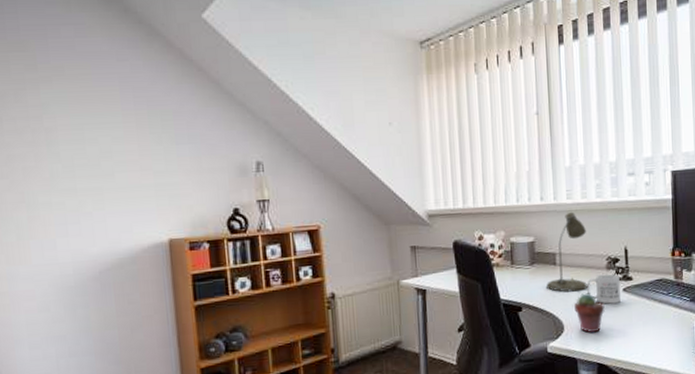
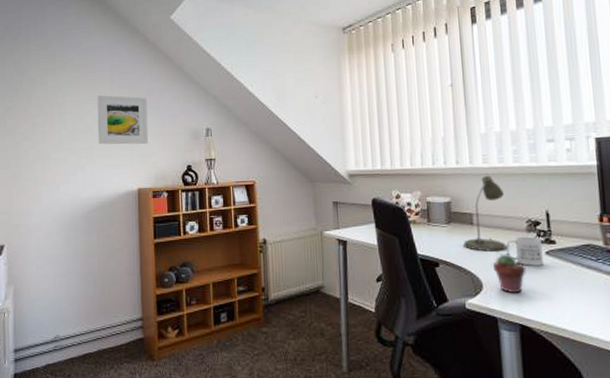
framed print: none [103,117,181,184] -> present [97,95,149,145]

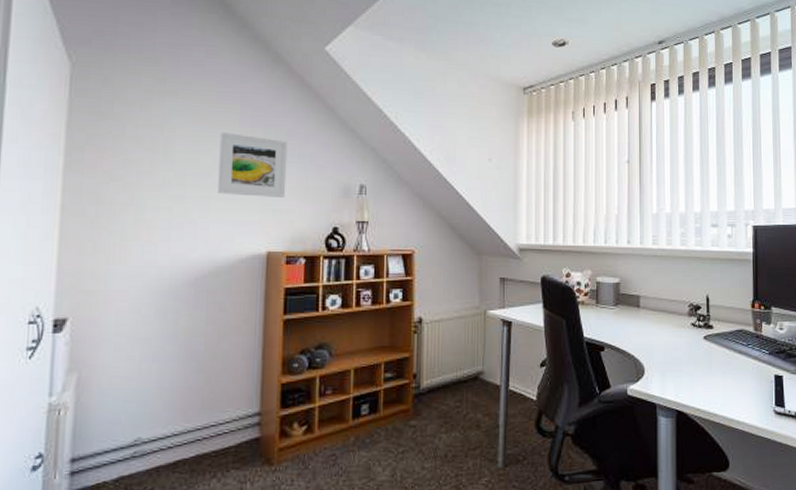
desk lamp: present [463,175,507,252] -> none [629,257,670,335]
potted succulent: present [493,253,528,294] -> none [656,338,687,379]
mug: present [505,236,543,266] -> none [668,320,701,351]

